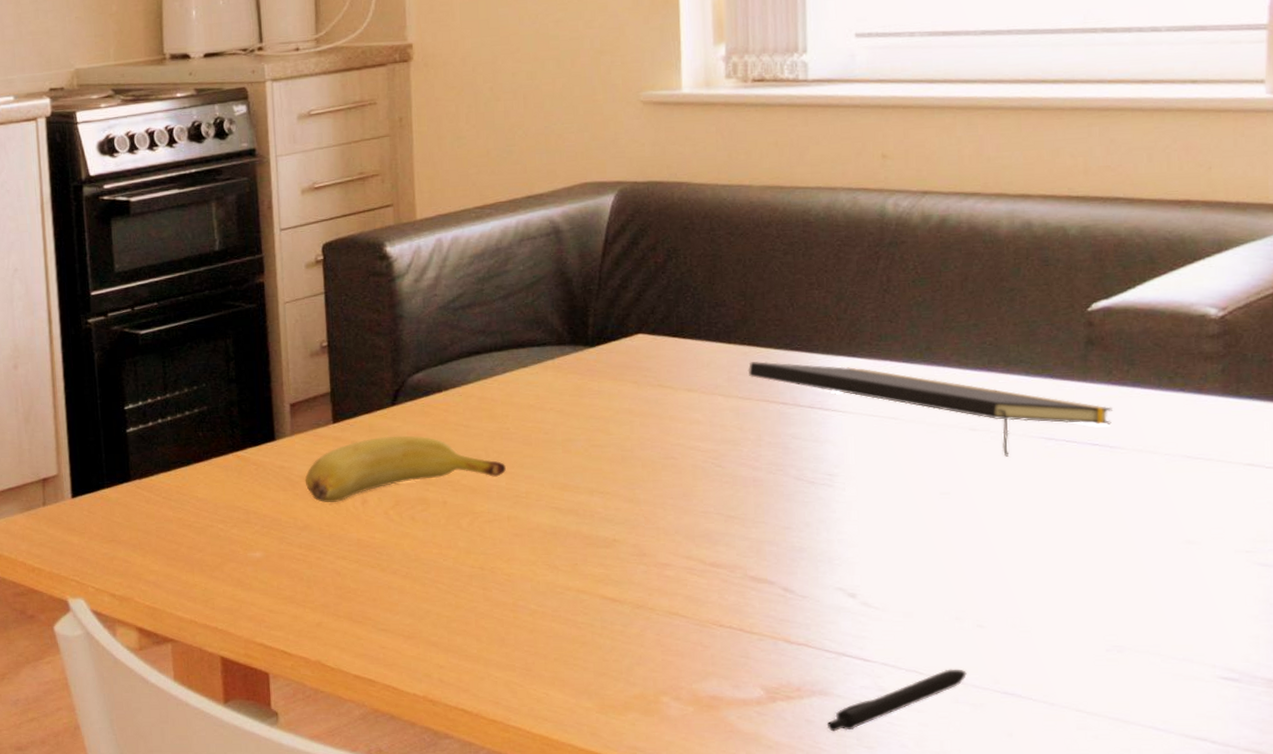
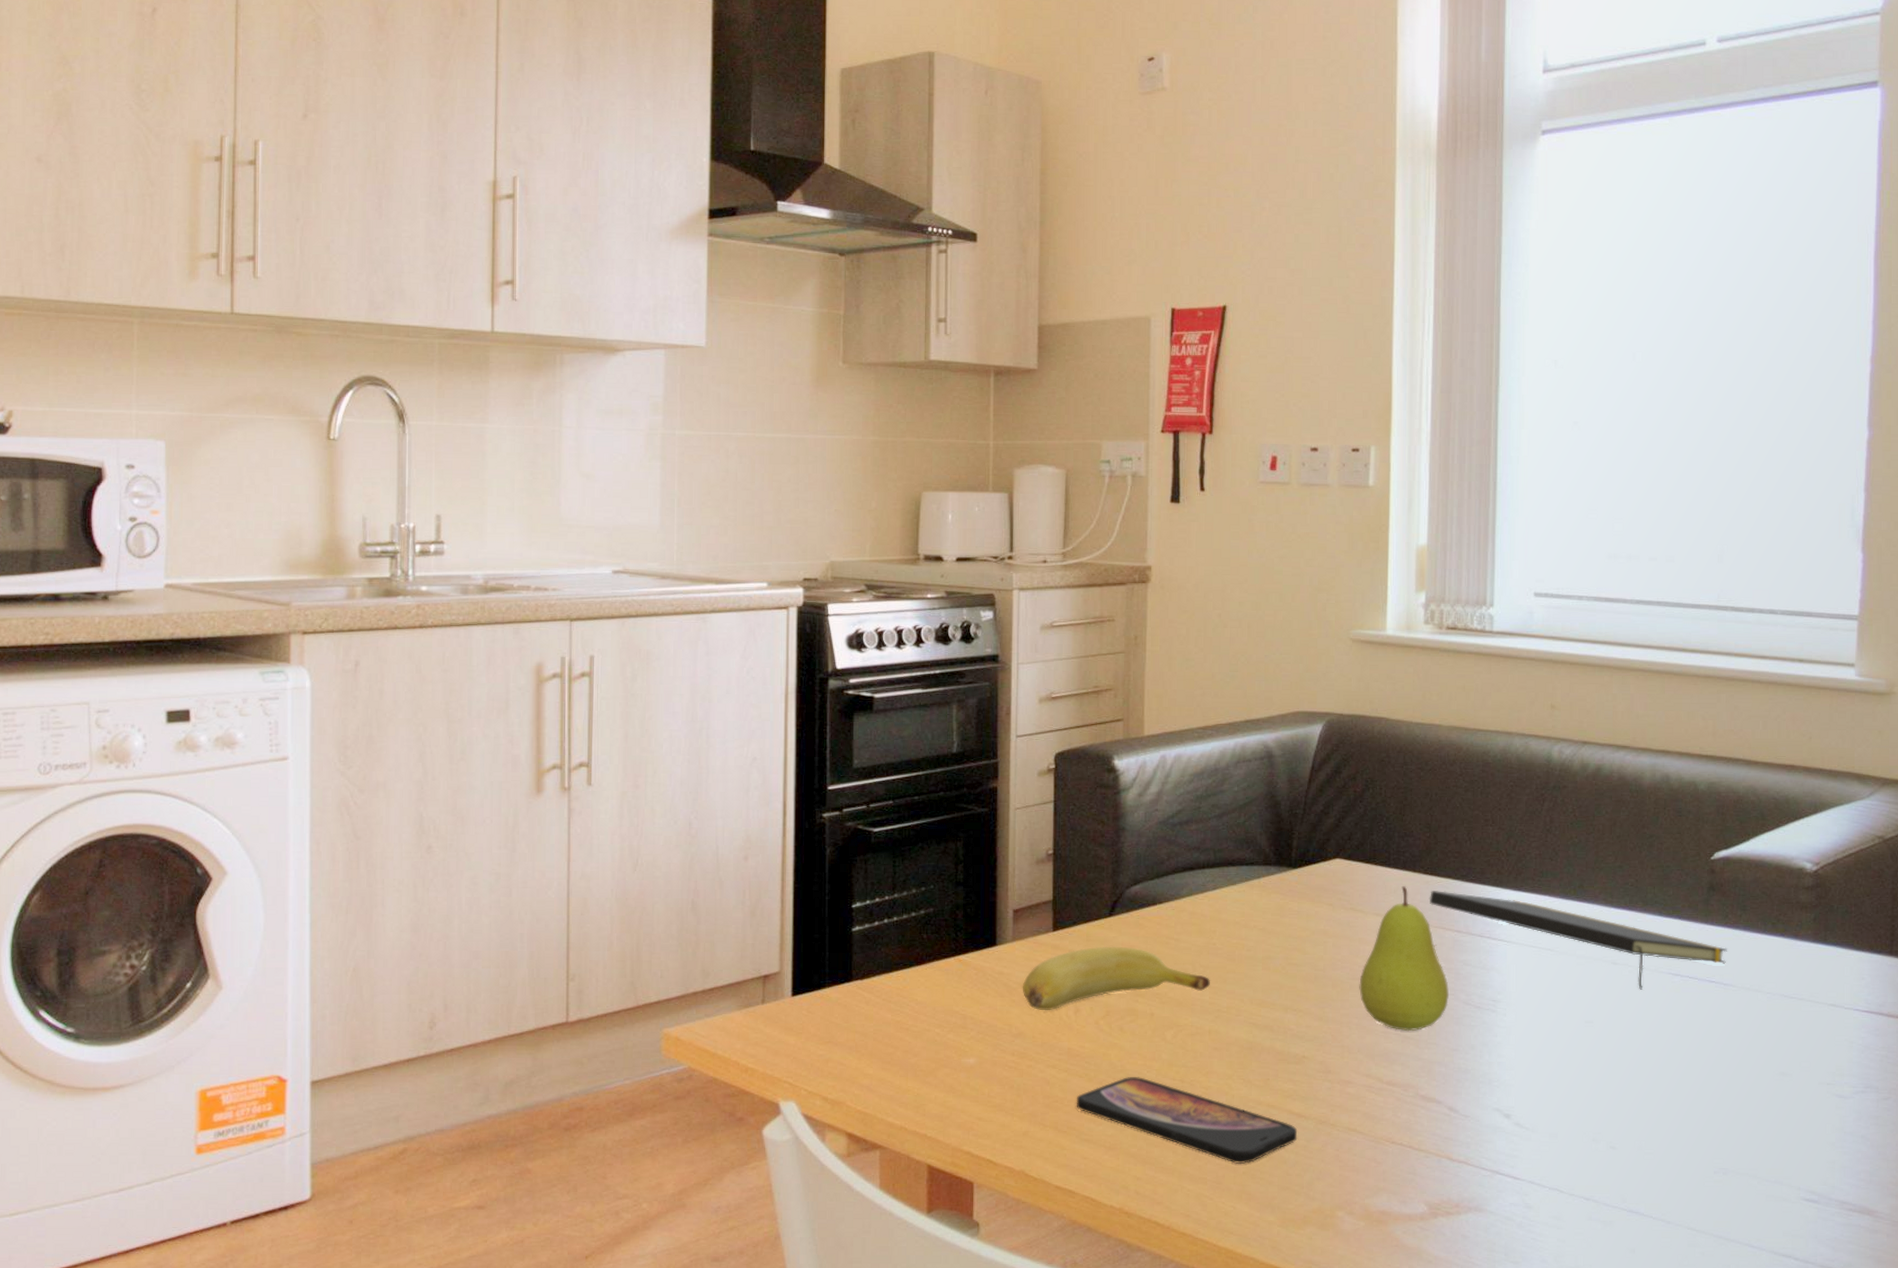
smartphone: none [369,566,613,651] -> present [1076,1077,1298,1165]
fruit: none [672,359,777,511] -> present [1359,886,1449,1032]
pen: present [826,669,967,732] -> none [1479,1188,1600,1247]

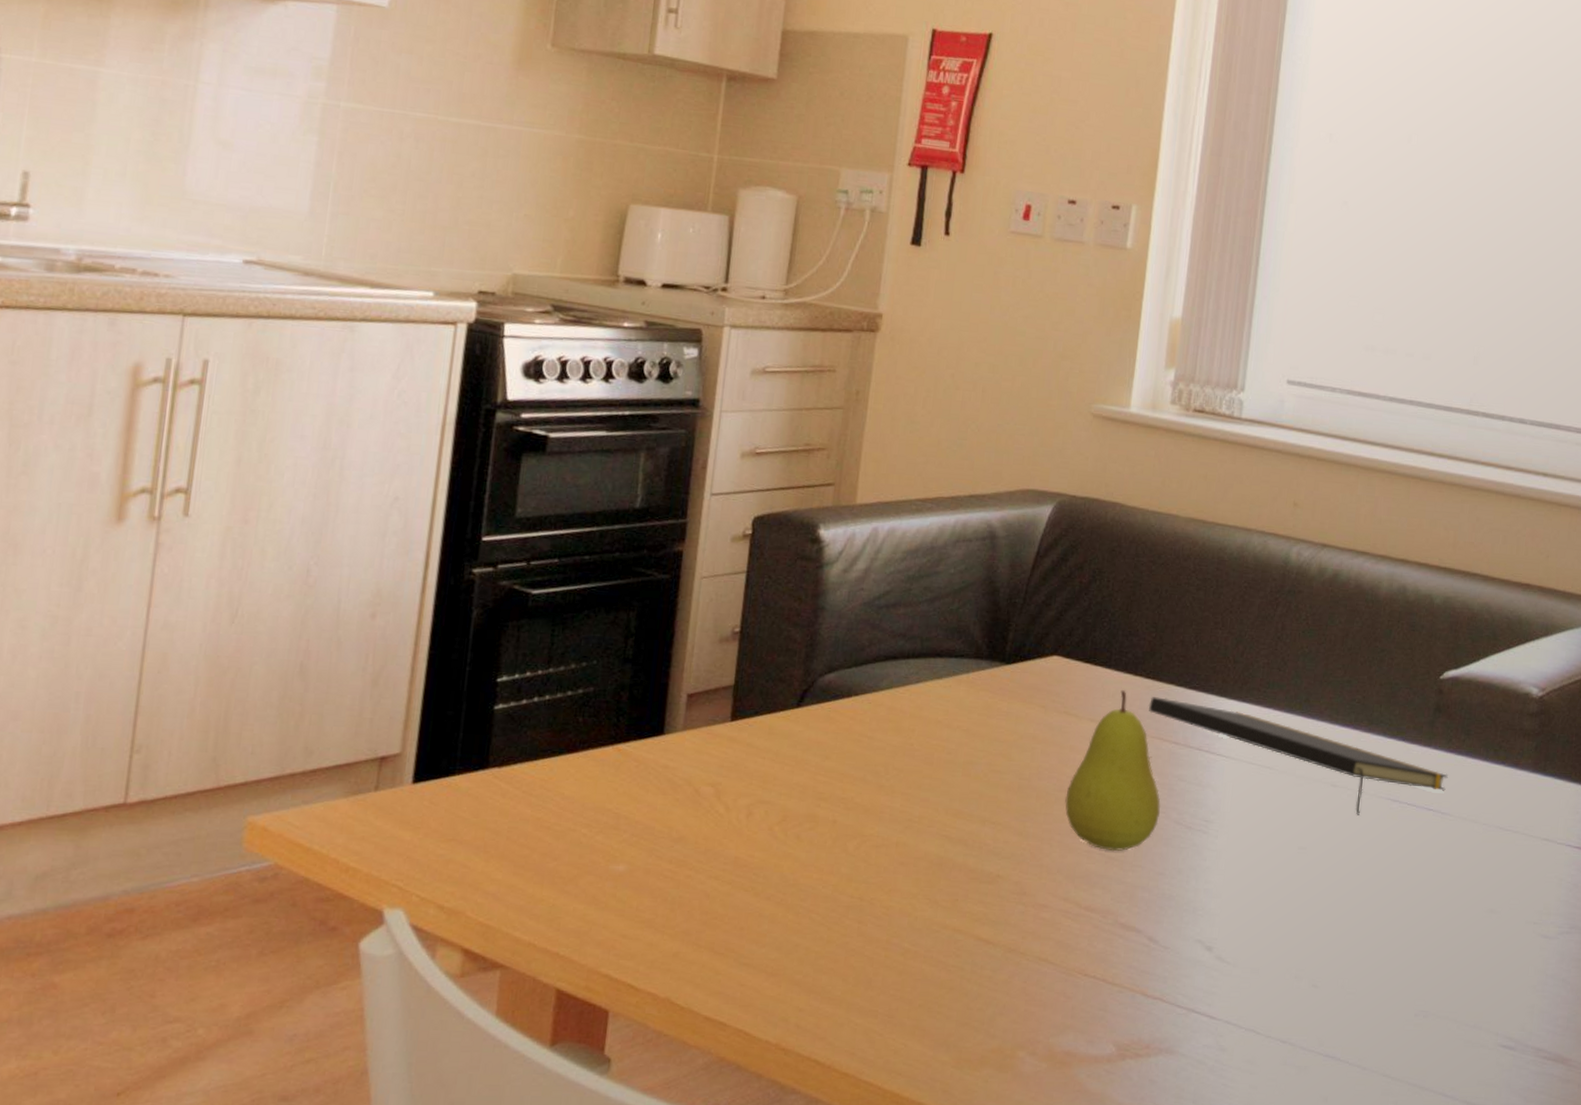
banana: present [1022,946,1210,1010] -> none [688,741,903,812]
smartphone: present [1076,1077,1298,1165] -> none [737,892,984,996]

